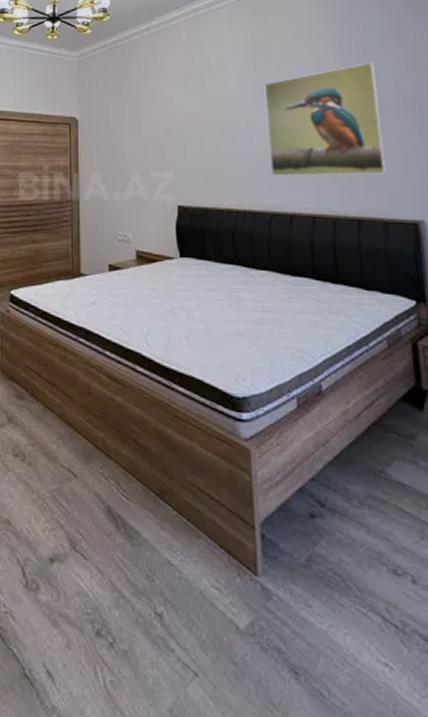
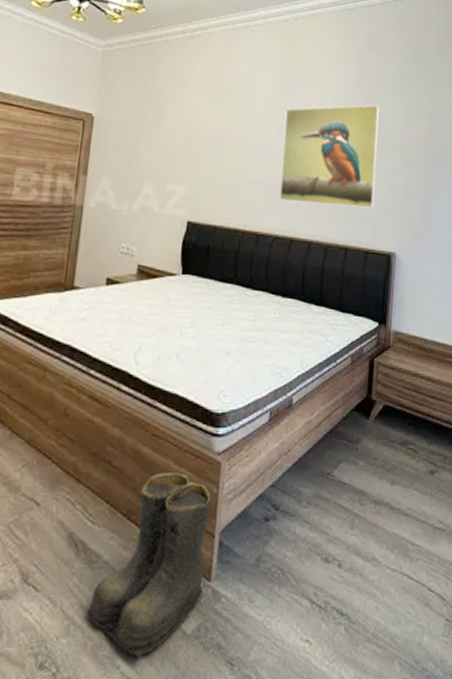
boots: none [133,455,253,645] -> present [86,473,212,658]

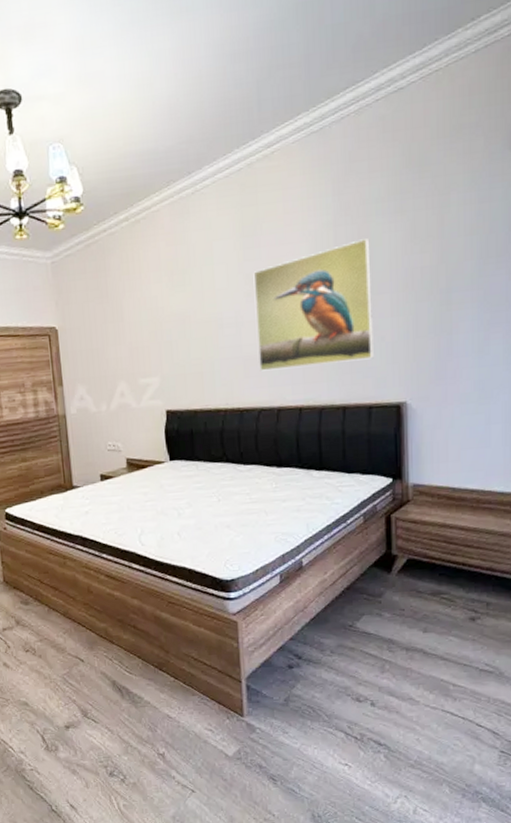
boots: present [86,473,212,658] -> none [139,632,240,772]

